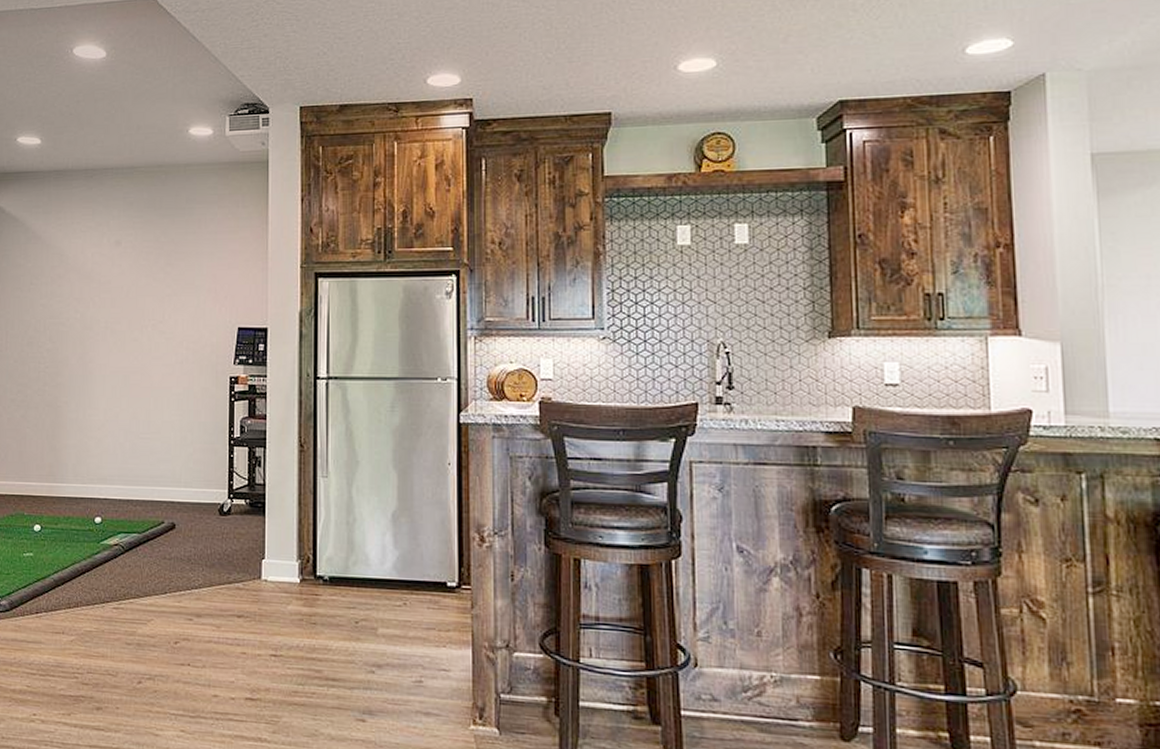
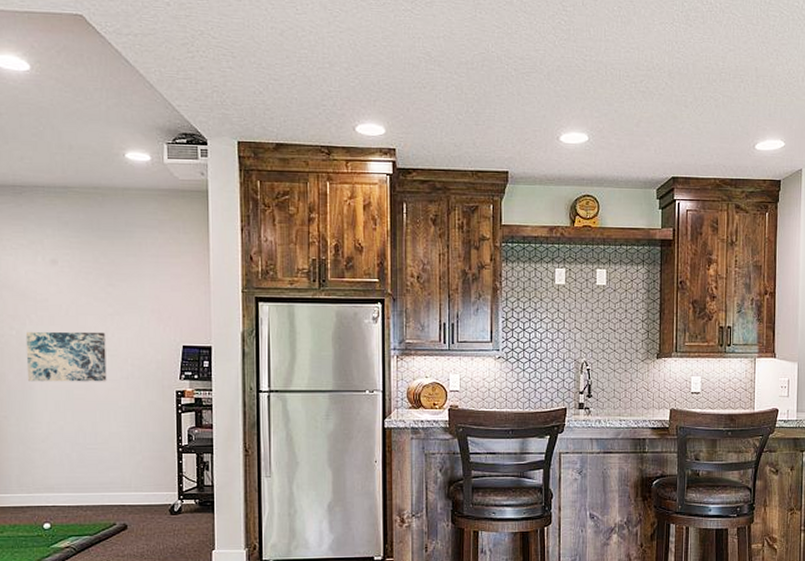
wall art: none [88,313,163,367] -> present [25,331,107,382]

